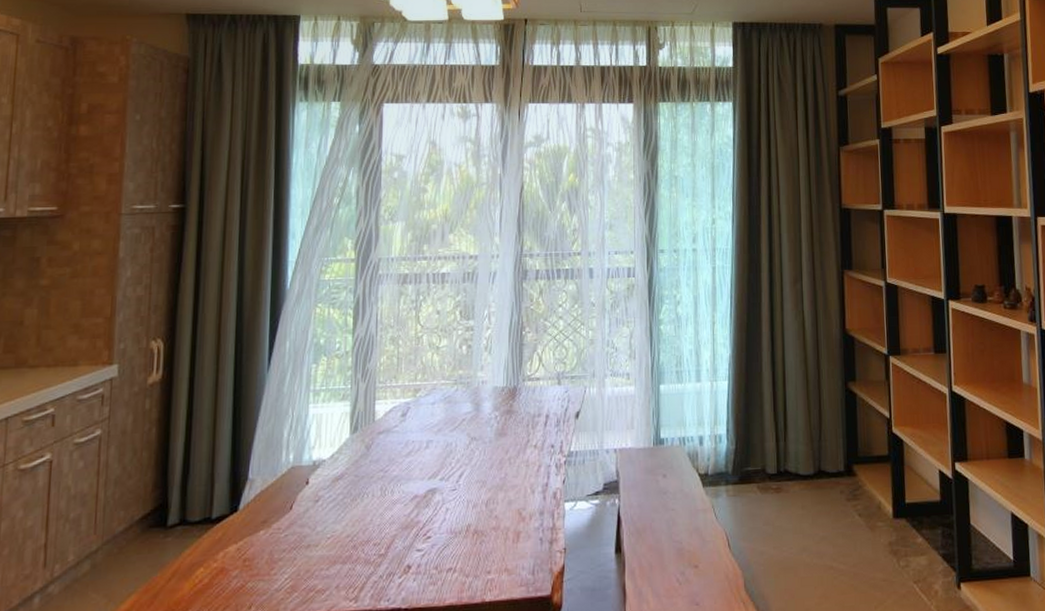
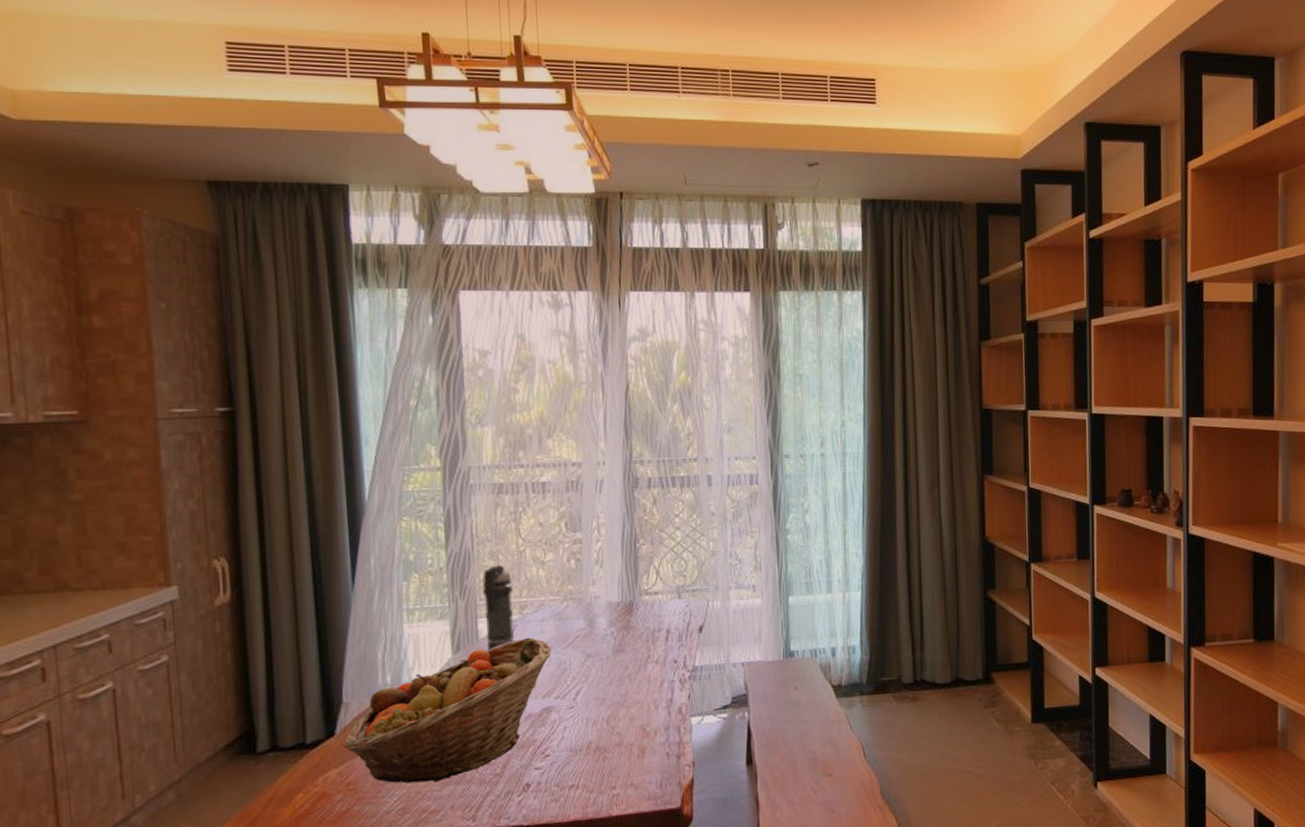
fruit basket: none [244,419,439,561] -> present [343,637,551,784]
smoke grenade: none [381,350,409,432] -> present [481,565,514,651]

